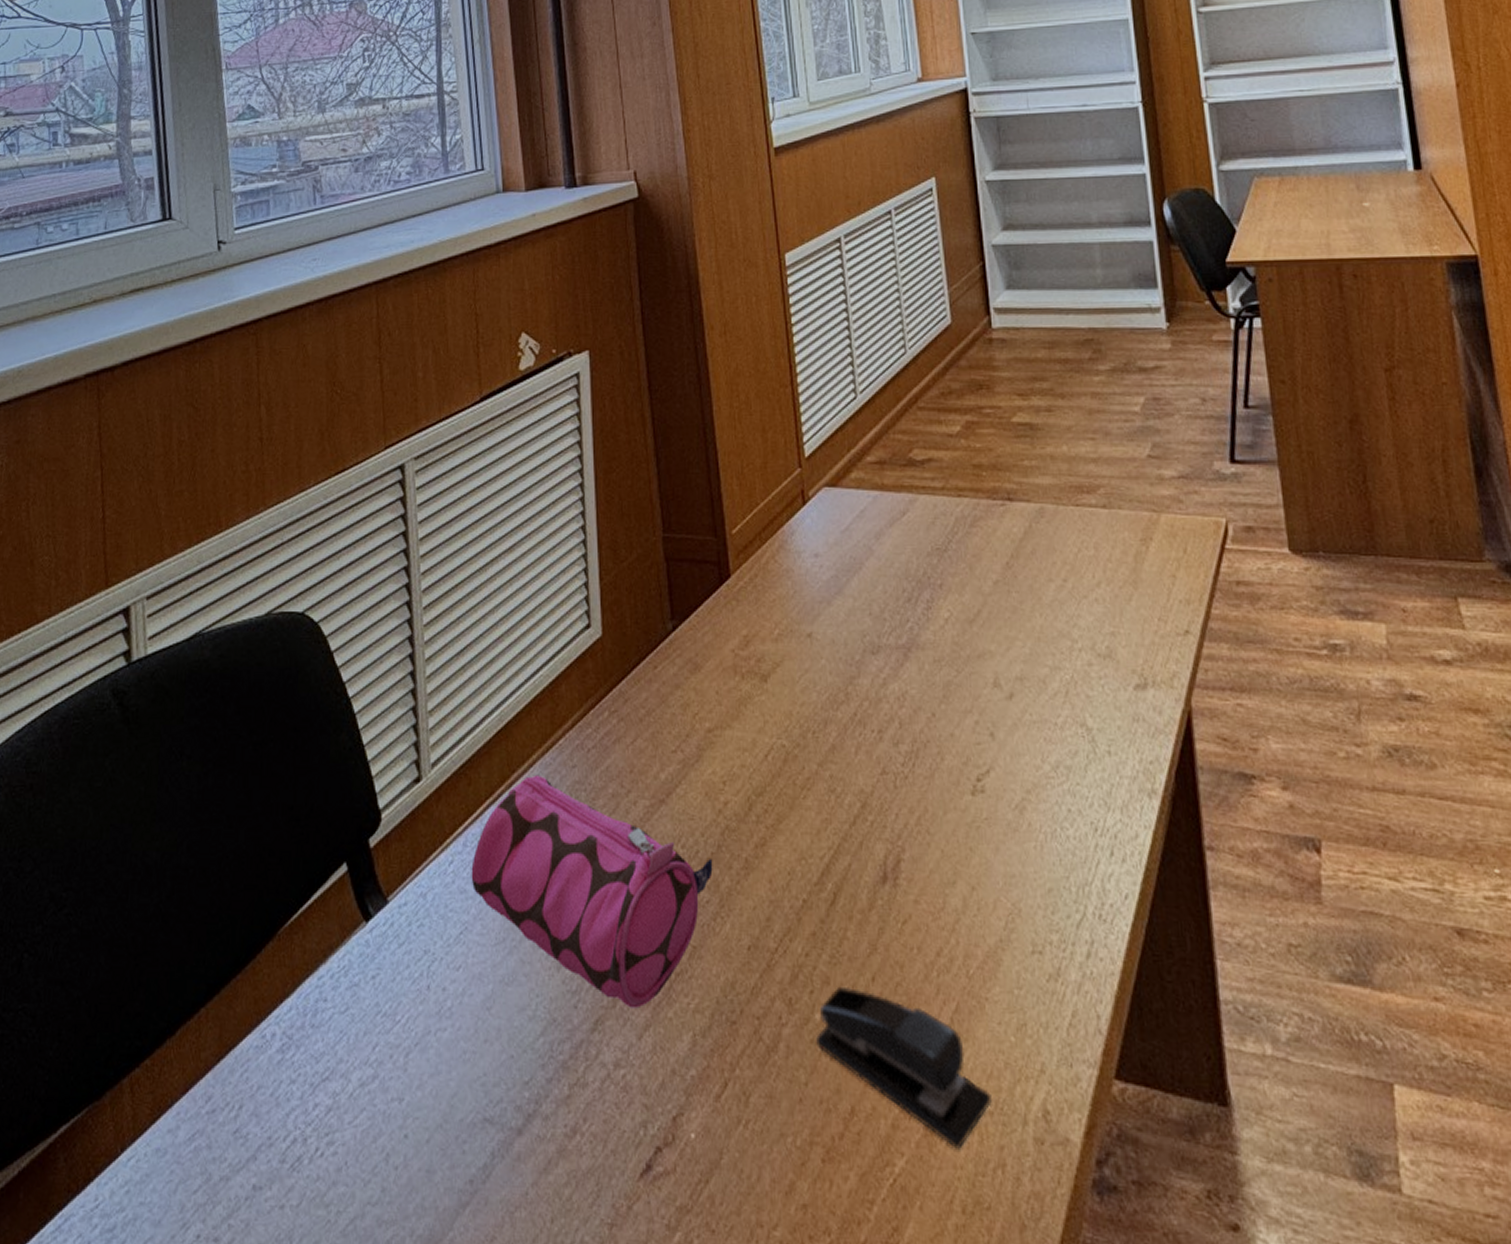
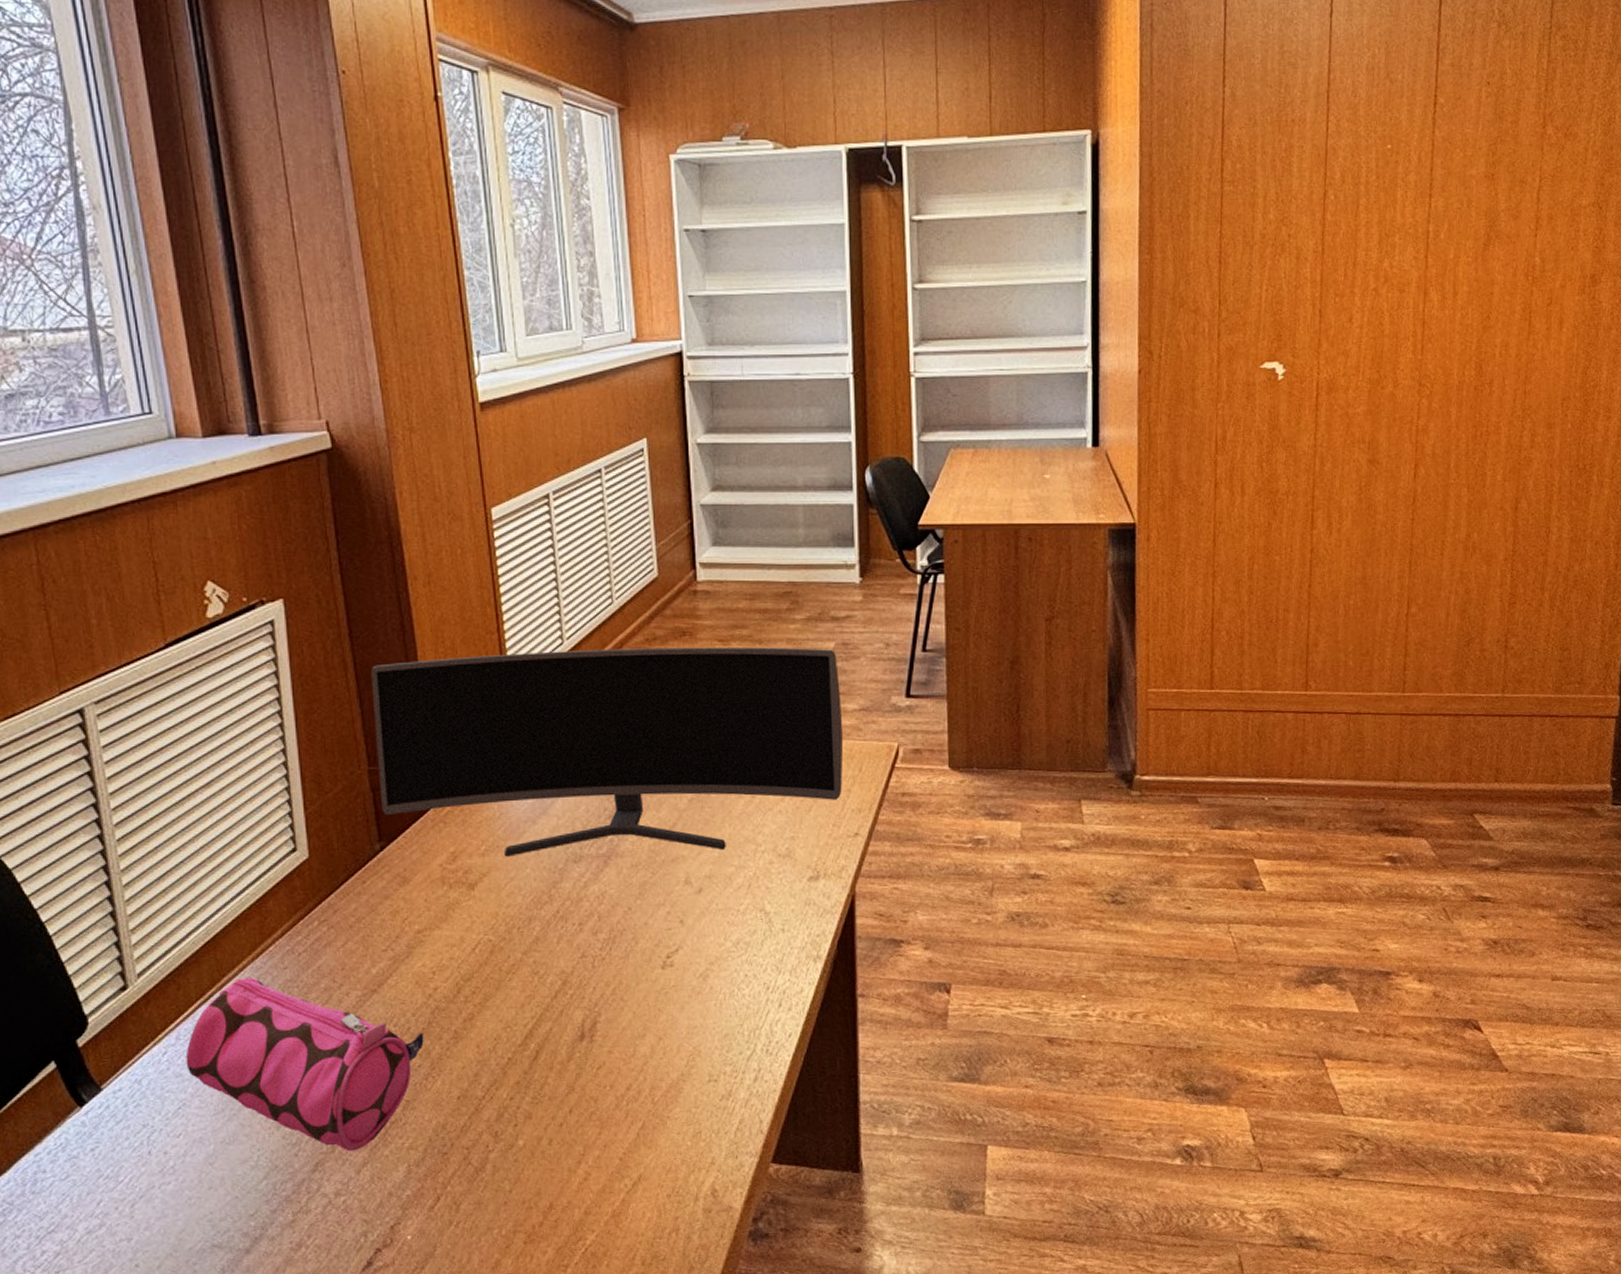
monitor: none [668,401,1166,646] -> present [371,646,843,857]
stapler: present [816,986,992,1151] -> none [519,1119,669,1224]

